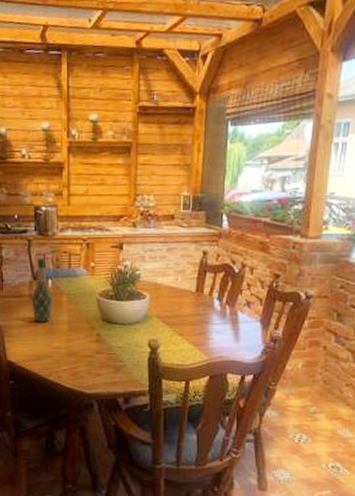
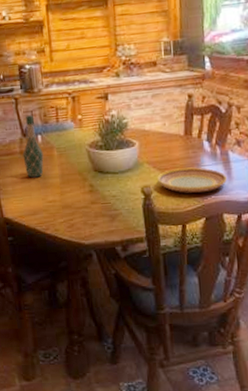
plate: none [165,325,234,350] -> present [157,167,227,193]

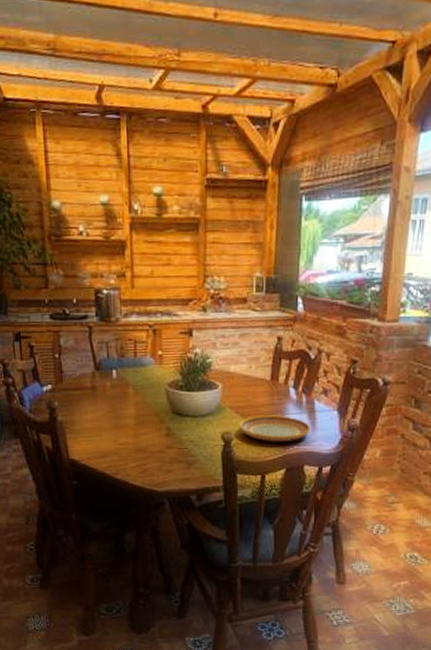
wine bottle: present [22,115,44,178] -> none [94,347,118,417]

